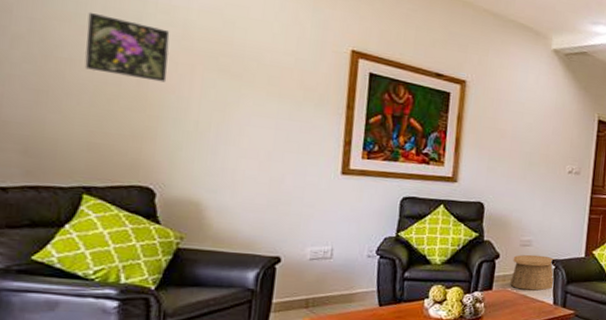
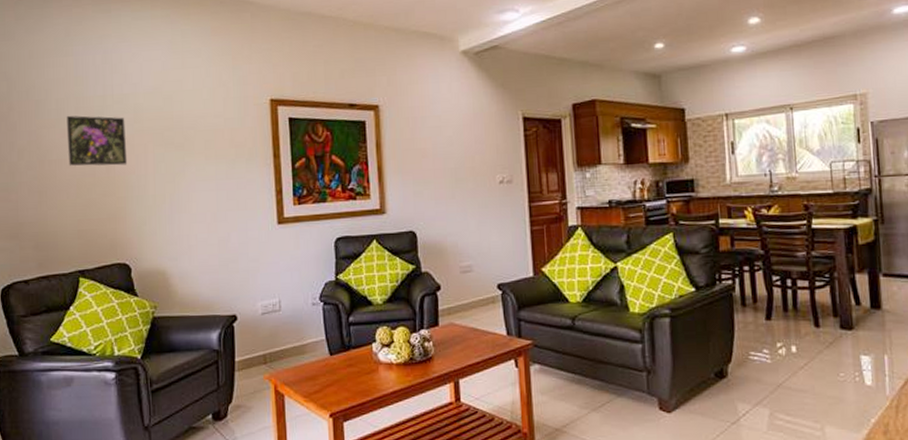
basket: present [510,254,555,291] -> none [455,280,504,322]

